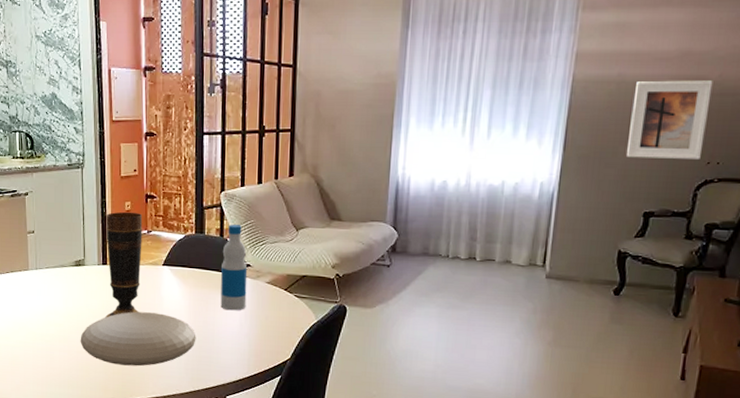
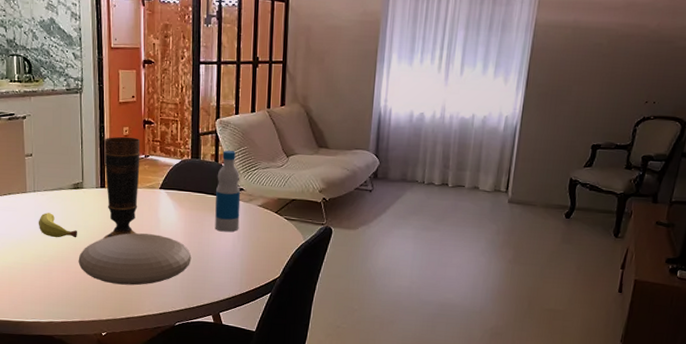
fruit: none [40,291,79,317] -> present [38,213,77,238]
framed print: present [627,80,713,159] -> none [579,27,653,99]

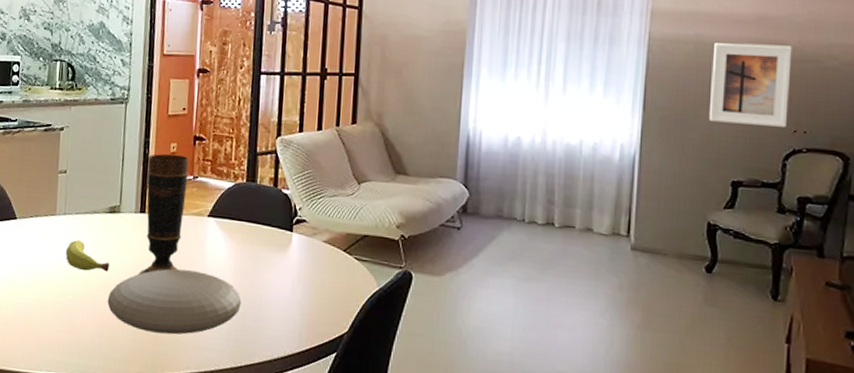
bottle: present [215,150,241,232] -> none [270,174,303,273]
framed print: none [579,27,653,99] -> present [710,43,792,127]

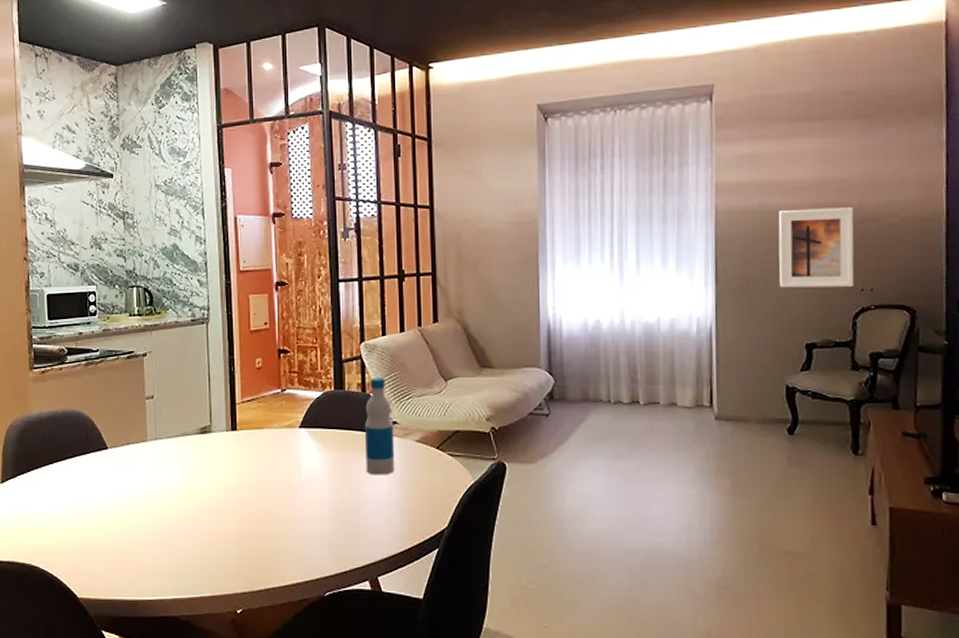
fruit: present [65,240,109,272] -> none [160,464,205,494]
plate: present [107,269,242,335] -> none [207,483,341,548]
vase: present [139,153,189,275] -> none [235,369,276,492]
bottle: none [270,174,303,273] -> present [365,378,395,475]

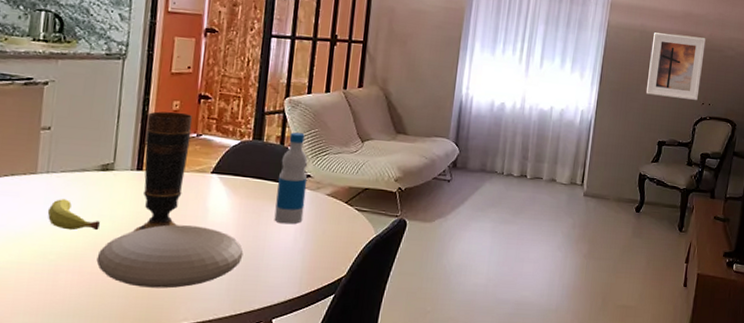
fruit: none [160,464,205,494] -> present [47,199,100,231]
plate: none [207,483,341,548] -> present [96,225,244,289]
vase: none [235,369,276,492] -> present [133,111,193,232]

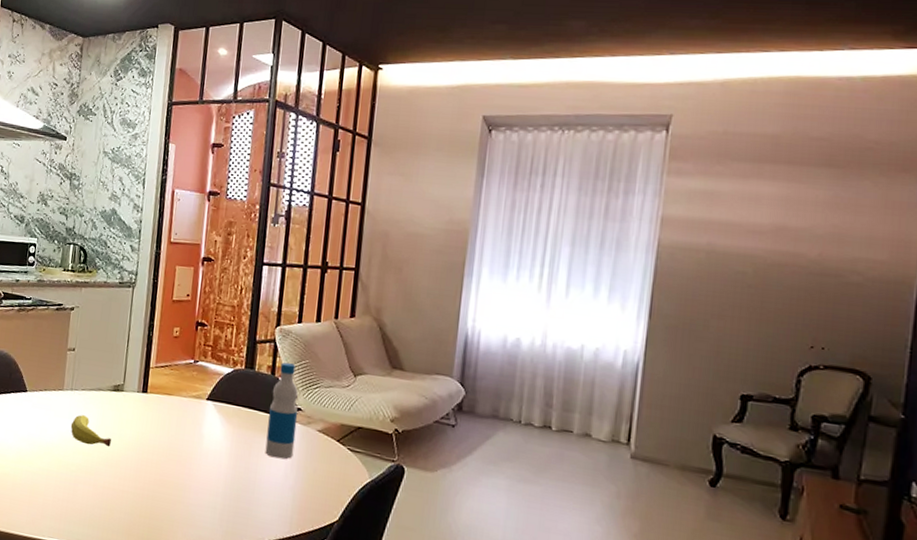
plate: present [96,225,244,289] -> none [108,448,236,512]
vase: present [133,111,193,232] -> none [138,337,191,452]
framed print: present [646,32,706,100] -> none [720,253,812,342]

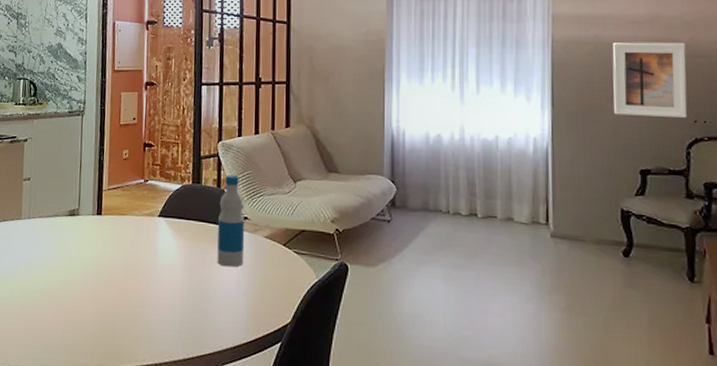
fruit: present [70,414,111,447] -> none [30,242,70,271]
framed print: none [720,253,812,342] -> present [612,42,688,118]

